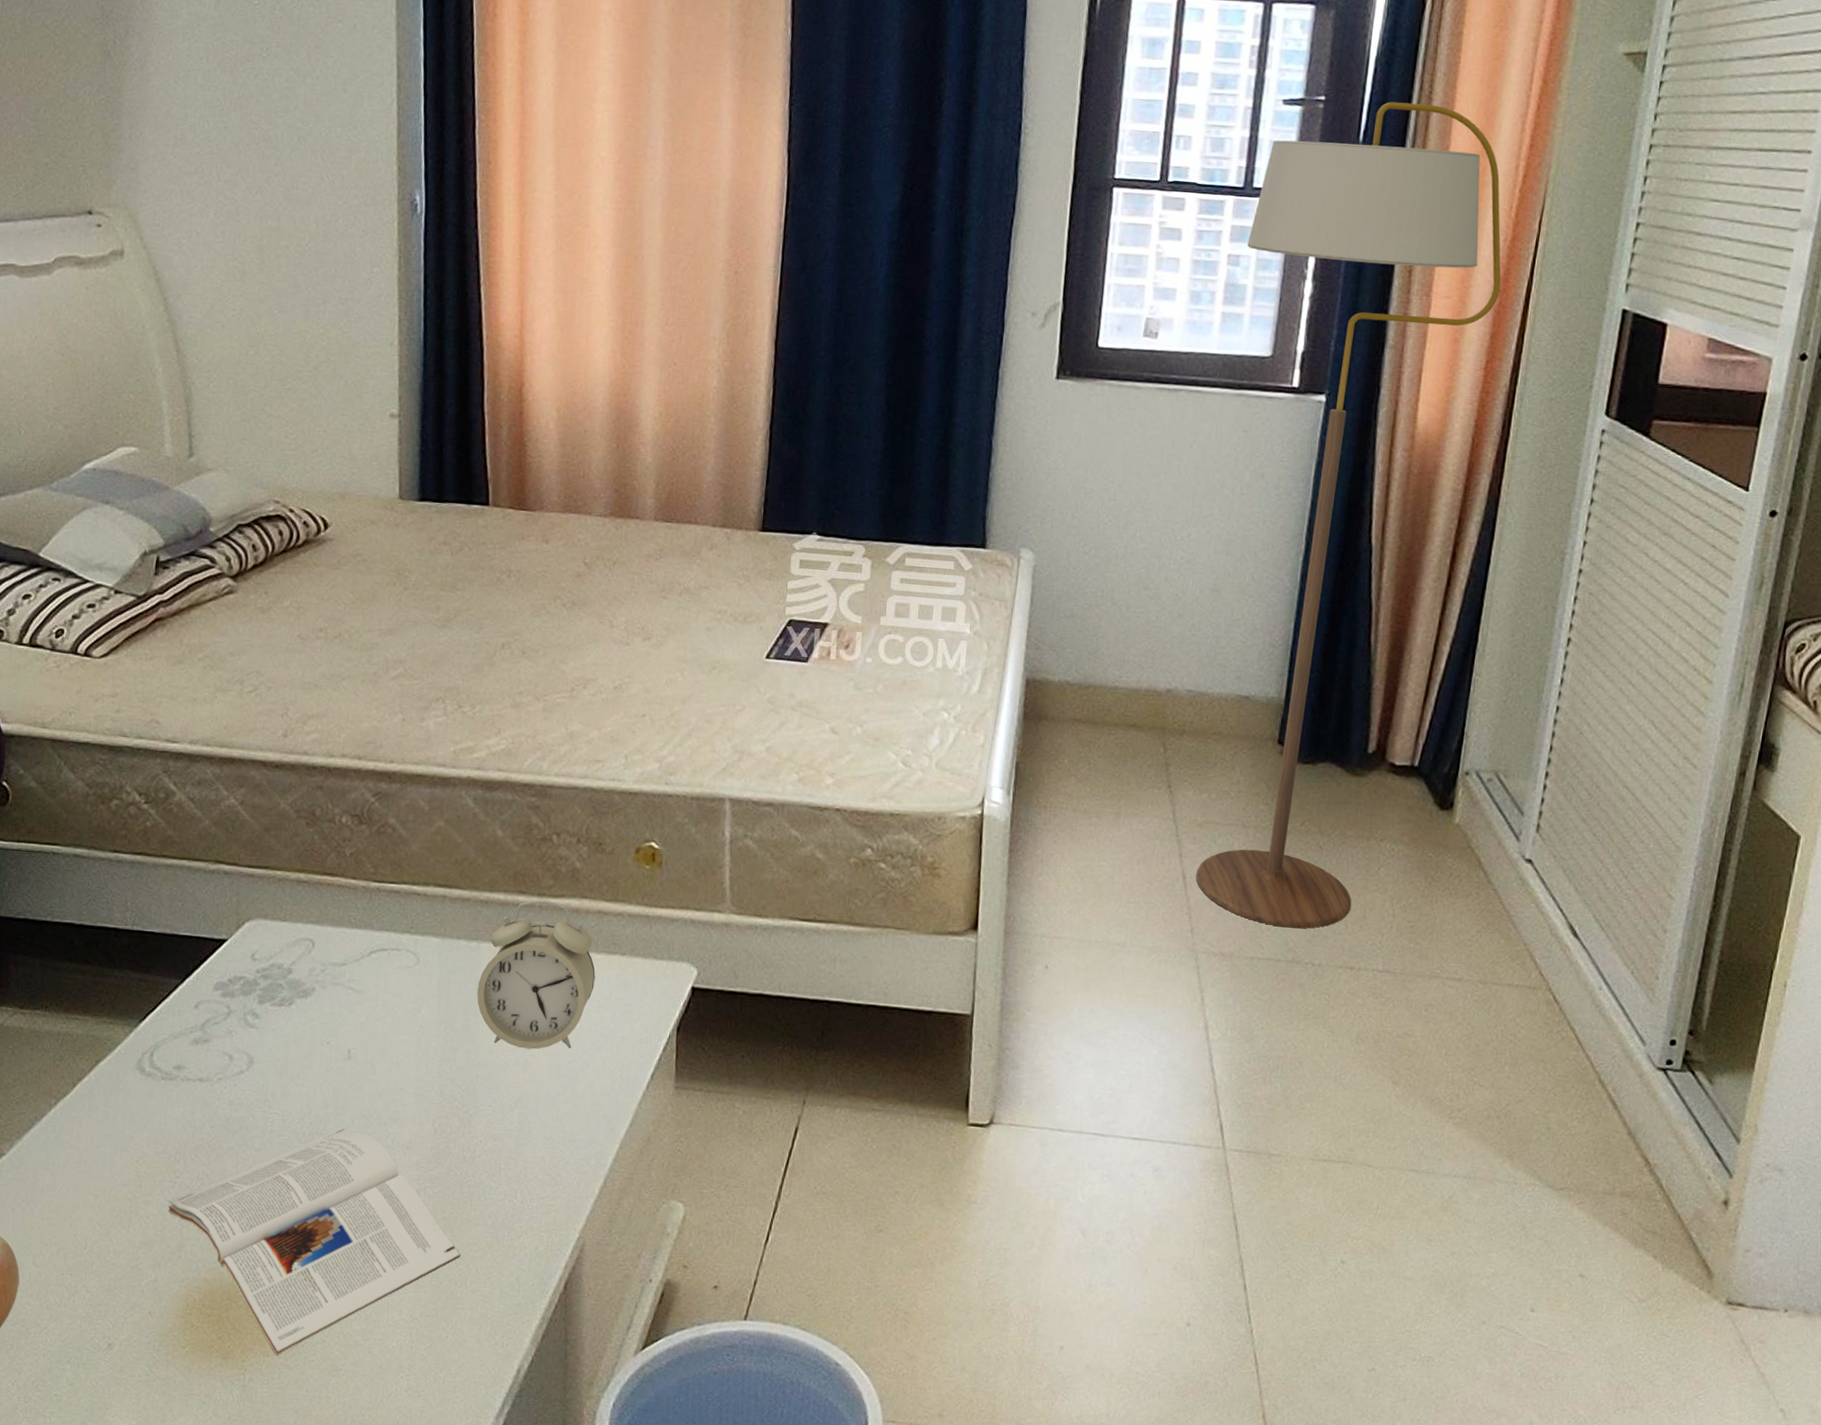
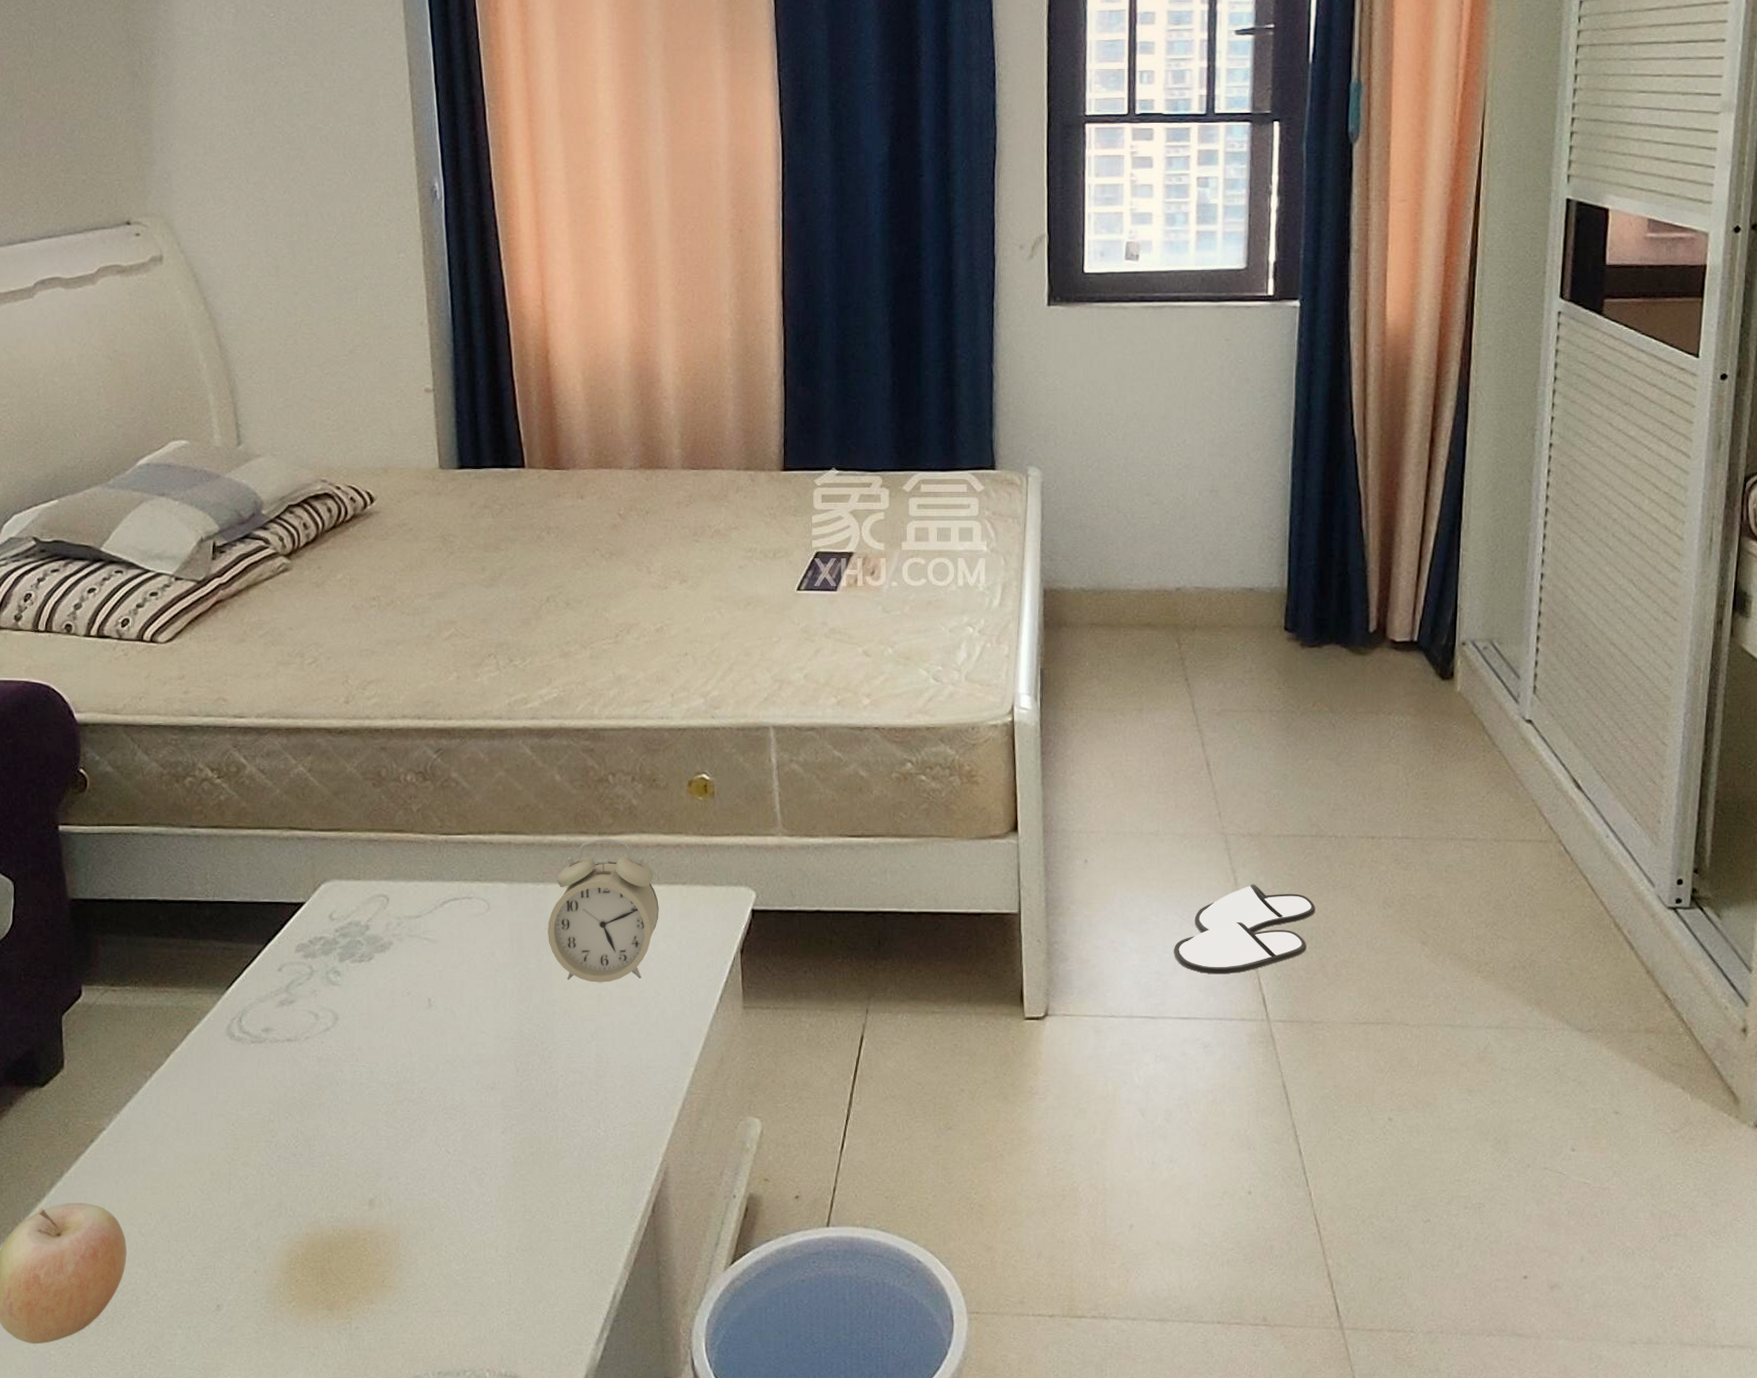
magazine: present [168,1128,460,1355] -> none [265,1075,550,1301]
slippers: none [1130,1005,1285,1097] -> present [1173,884,1316,974]
floor lamp: present [1196,102,1502,929] -> none [1214,24,1452,804]

